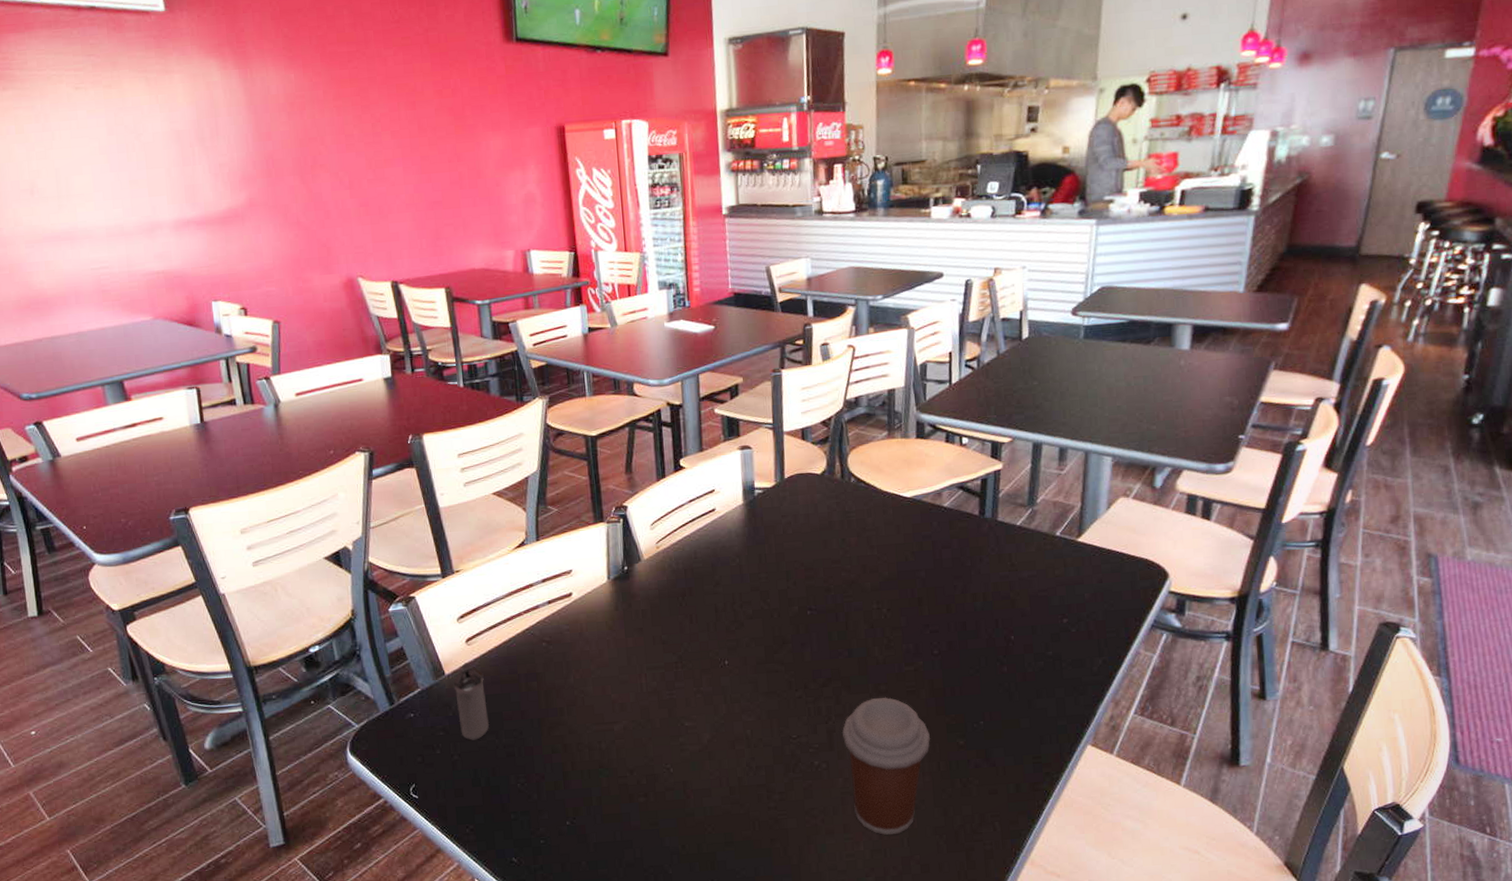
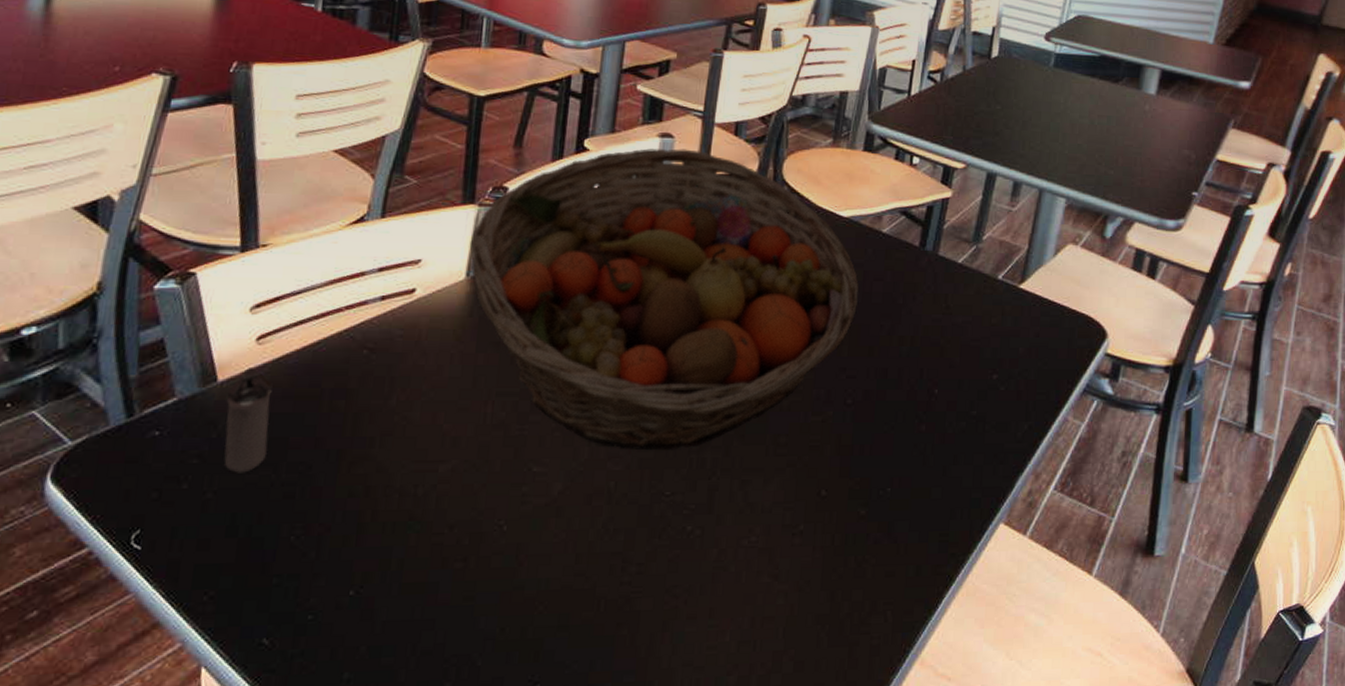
fruit basket: none [606,456,931,704] -> present [470,148,860,451]
coffee cup: present [842,697,931,835] -> none [726,451,829,623]

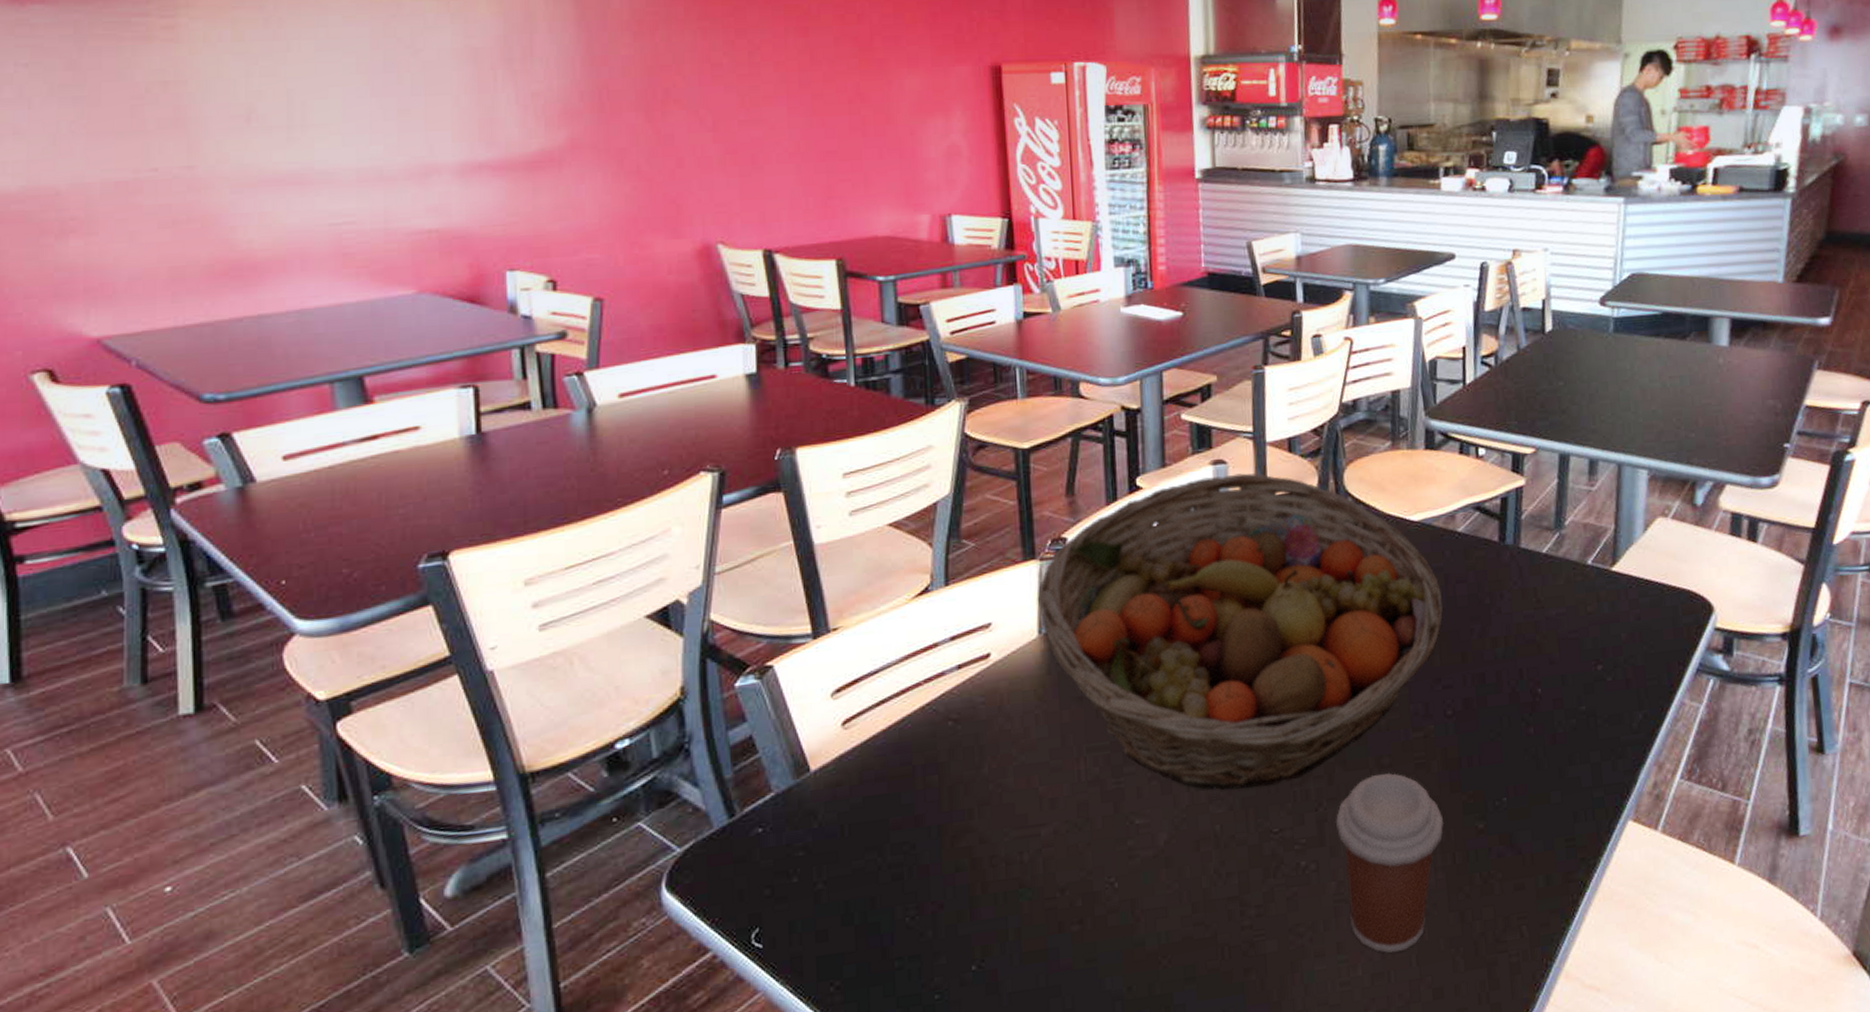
shaker: present [224,368,273,473] -> none [821,753,870,861]
coffee cup: none [726,451,829,623] -> present [1336,772,1444,953]

